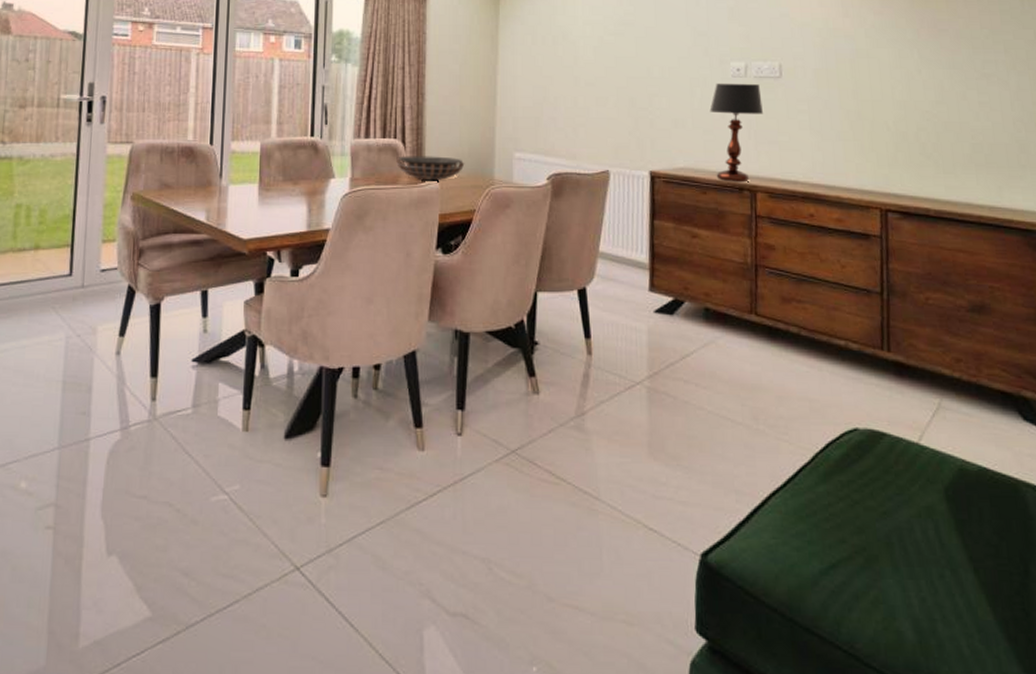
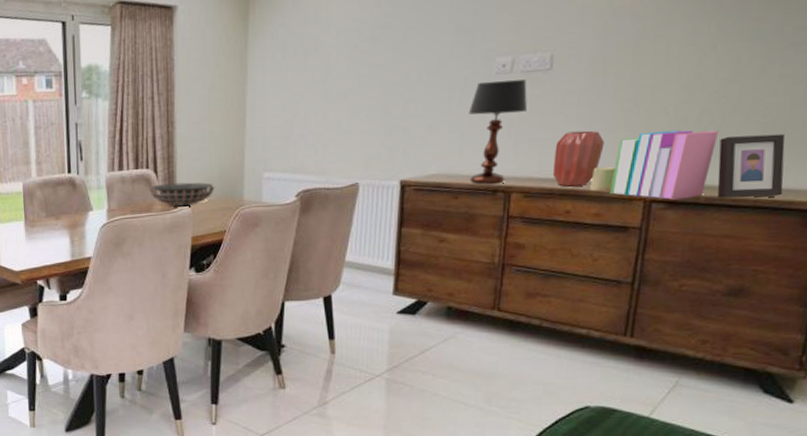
vase: none [792,137,837,190] -> present [552,130,604,187]
candle: none [829,173,850,197] -> present [590,166,615,192]
books: none [847,143,936,212] -> present [609,130,719,201]
picture frame: none [938,153,1002,214] -> present [717,133,786,199]

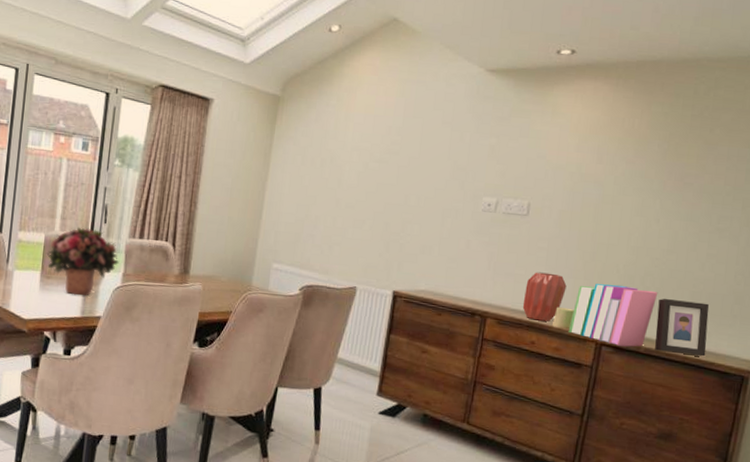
bouquet: none [26,168,102,240] -> present [45,227,119,295]
decorative bowl: present [149,182,215,207] -> none [165,258,227,283]
table lamp: present [468,79,527,185] -> none [452,215,507,308]

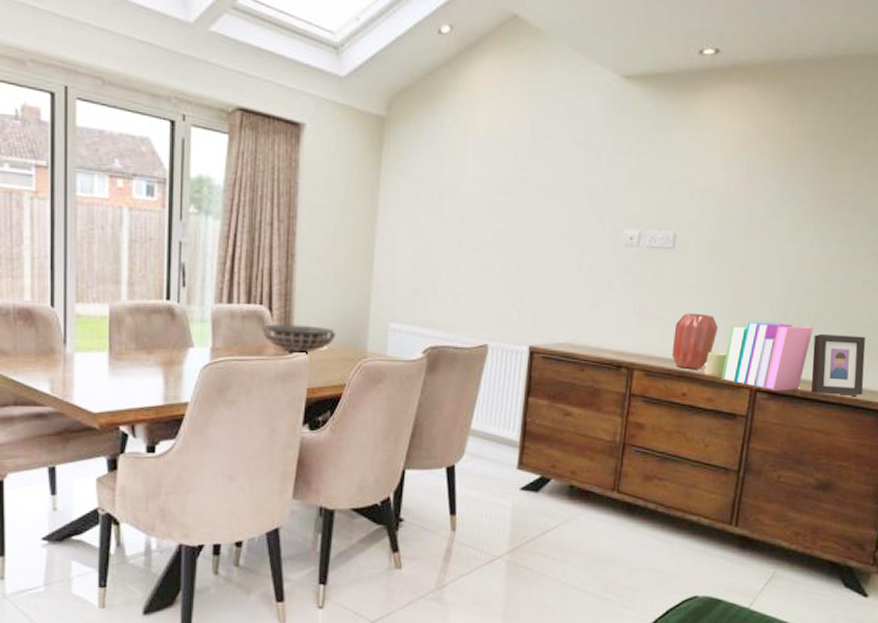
bouquet: present [45,227,119,295] -> none [112,293,205,379]
decorative bowl: none [165,258,227,283] -> present [262,324,337,353]

